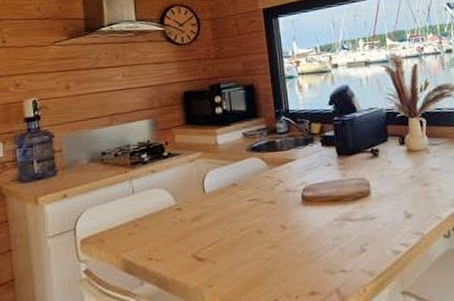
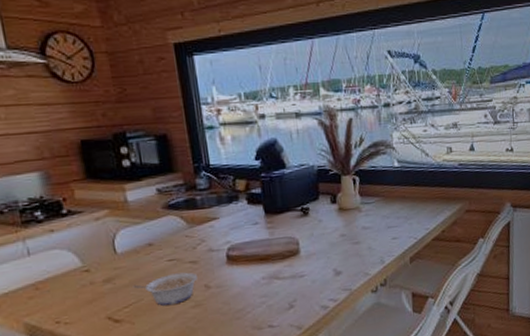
legume: none [217,212,275,246] -> present [132,272,197,306]

